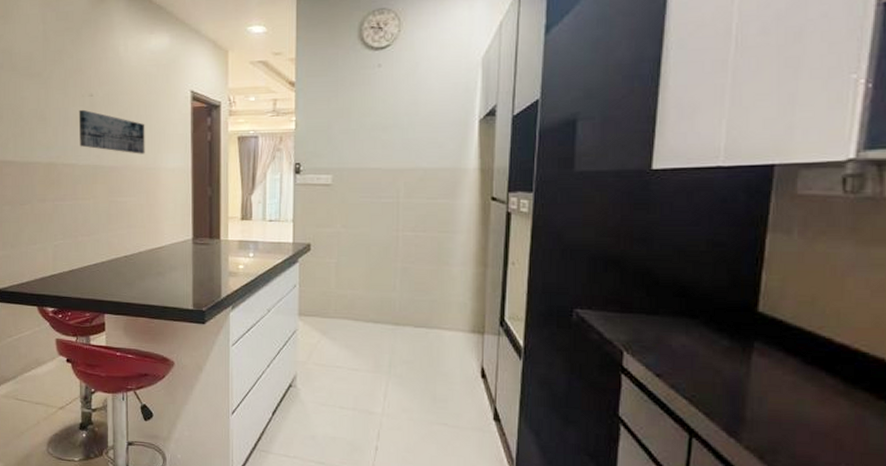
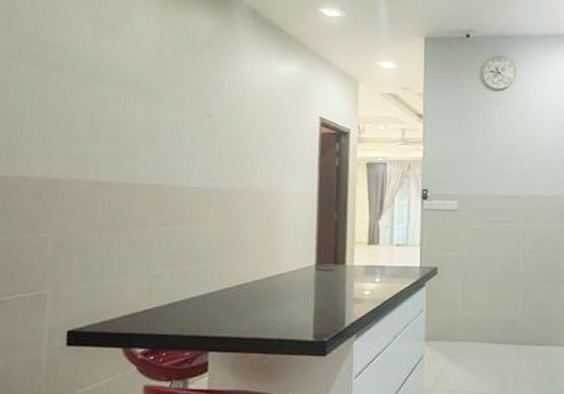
wall art: present [78,109,145,154] -> none [192,130,269,178]

